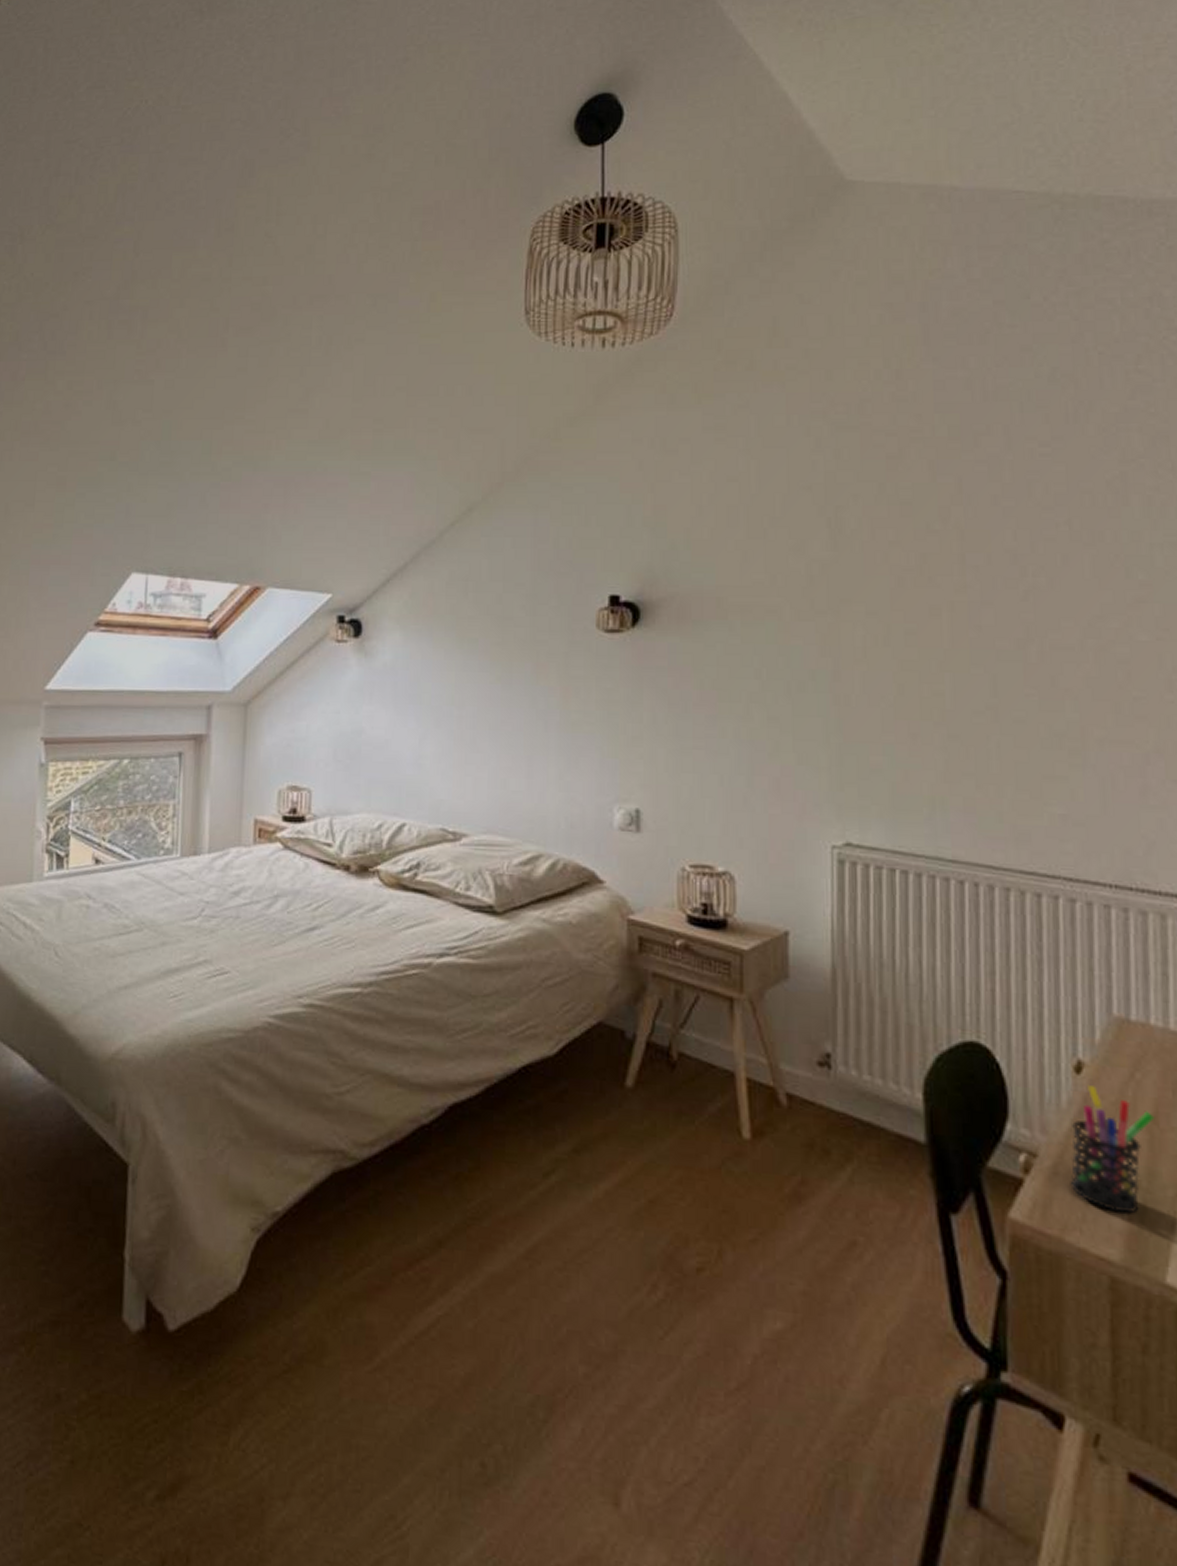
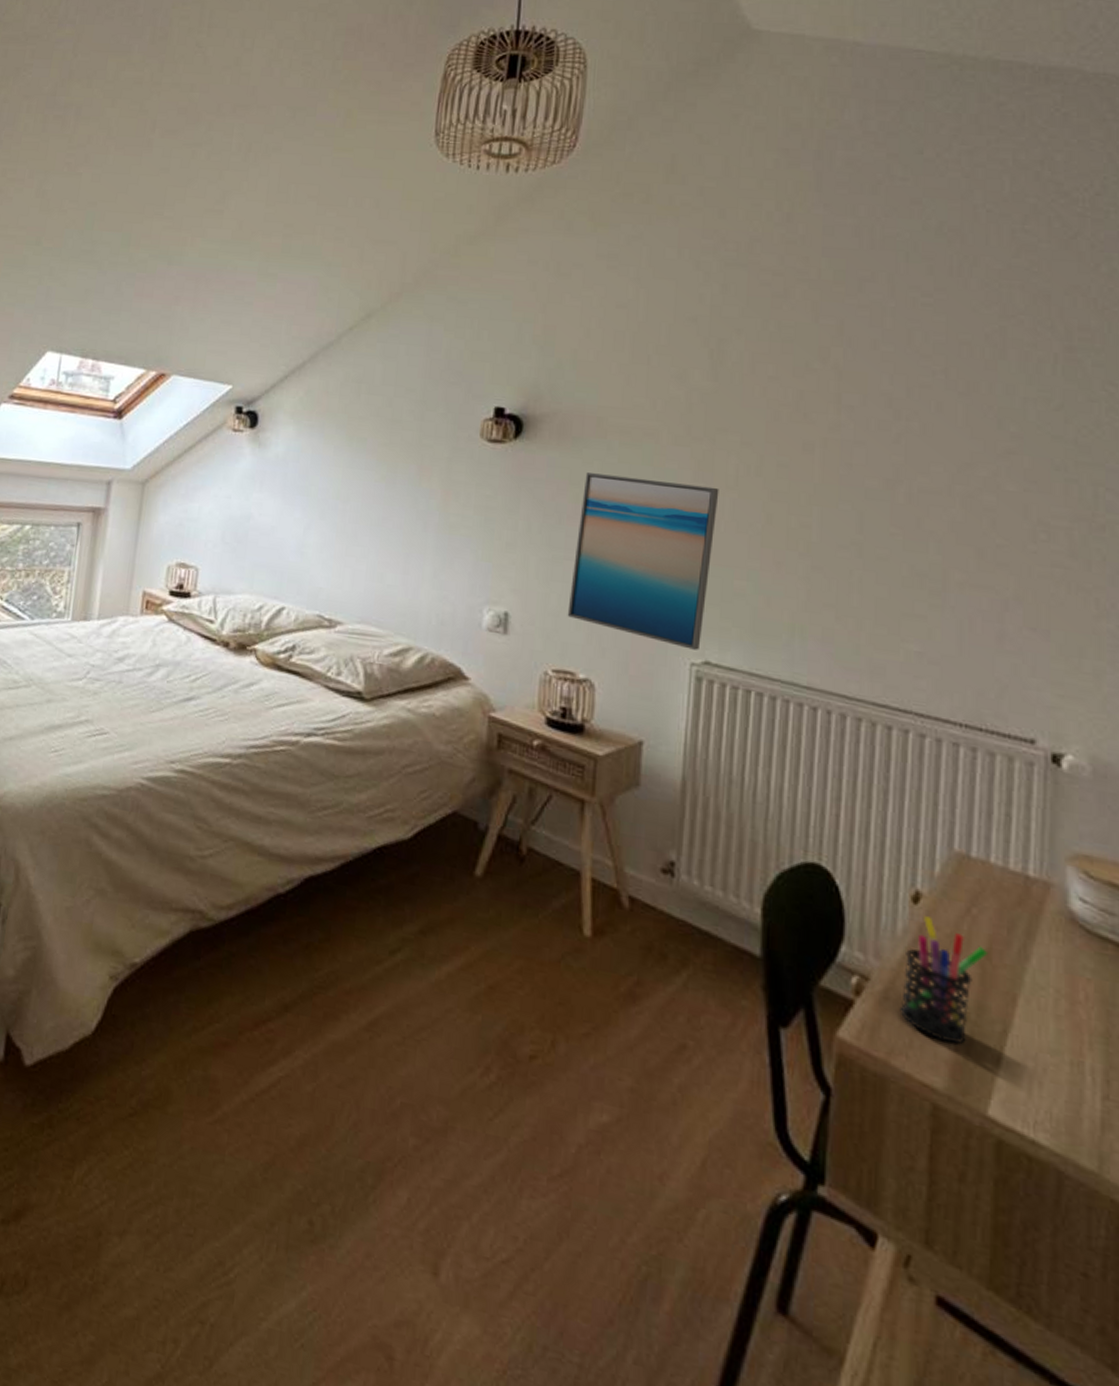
wall art: none [701,656,848,832] -> present [567,472,719,651]

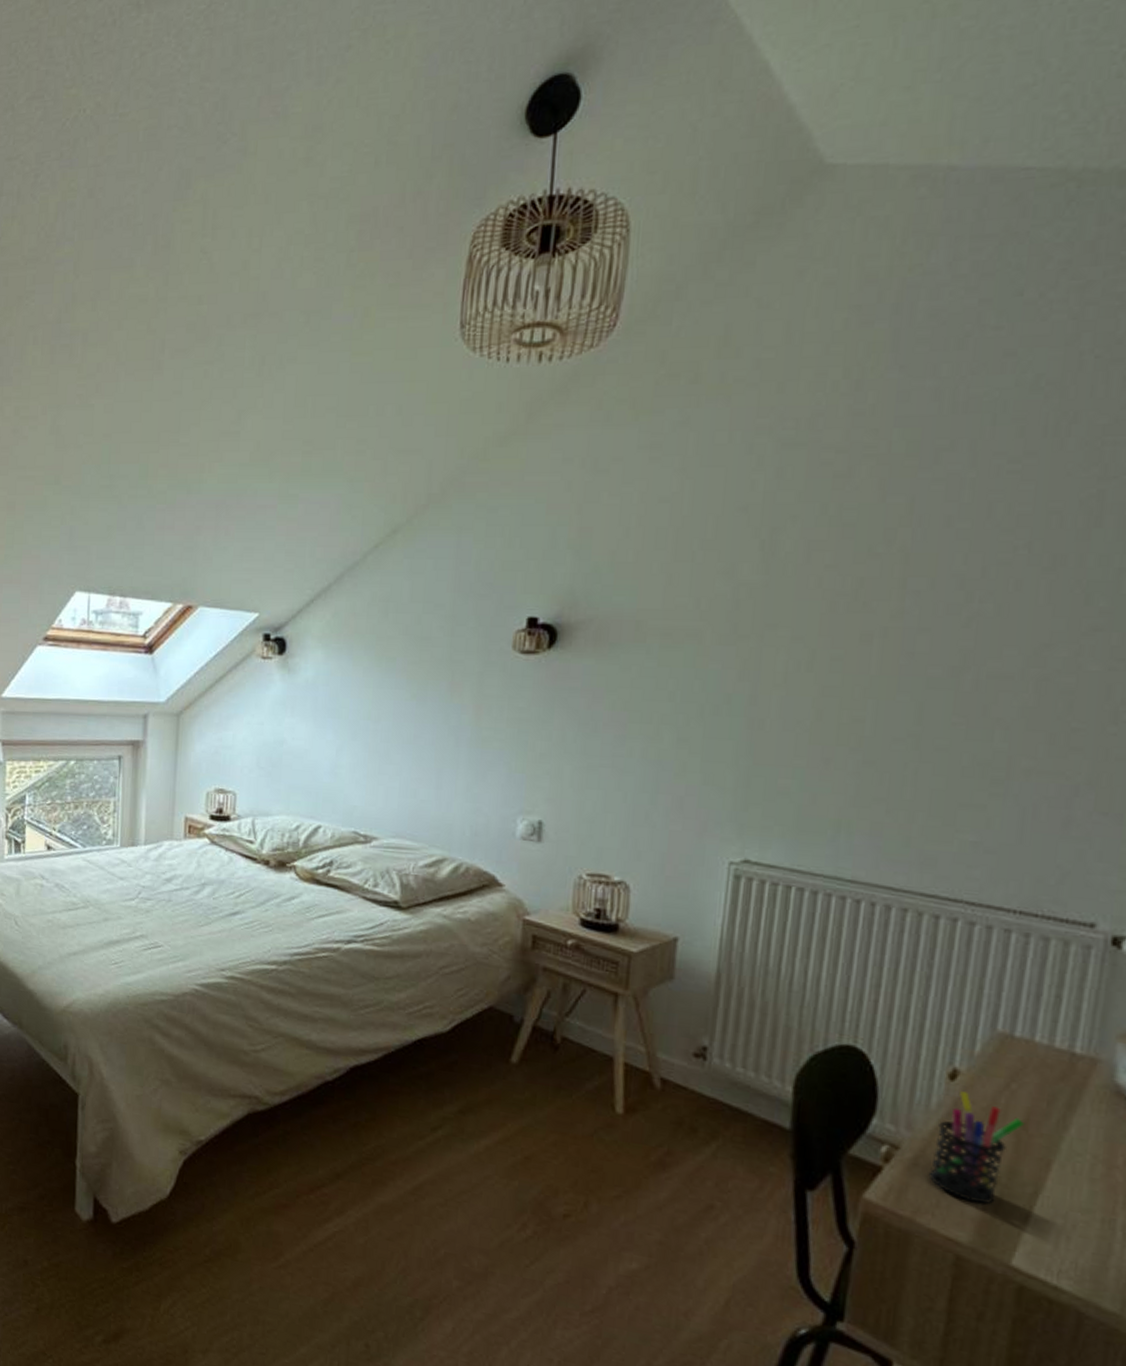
wall art: present [567,472,719,651] -> none [602,679,766,850]

